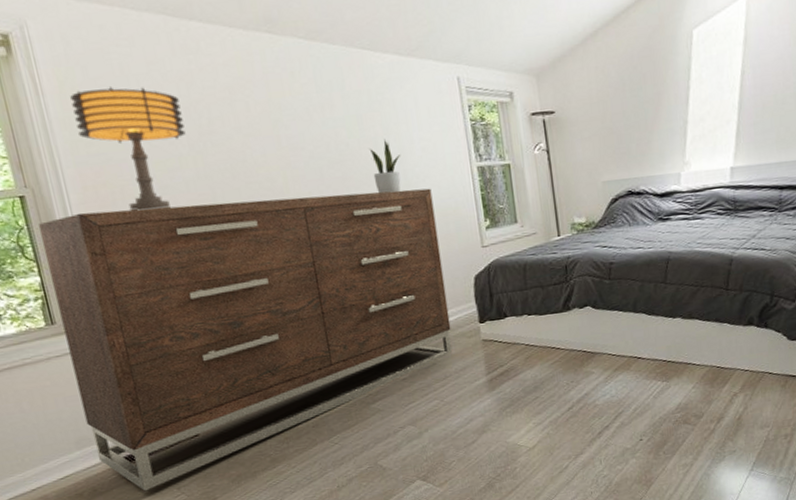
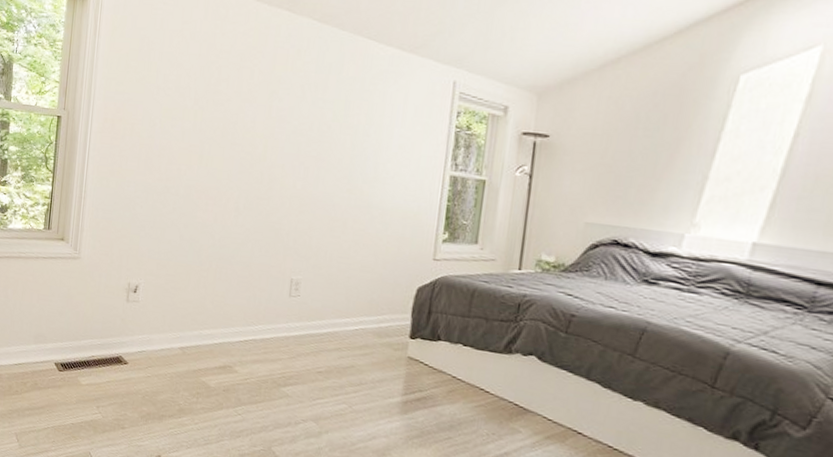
dresser: present [39,188,452,492] -> none [46,139,398,400]
table lamp: present [70,87,186,212] -> none [114,36,198,152]
potted plant: present [369,138,401,194] -> none [345,128,377,183]

